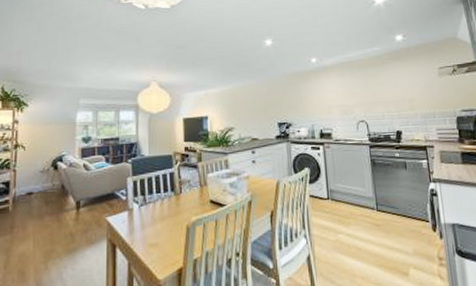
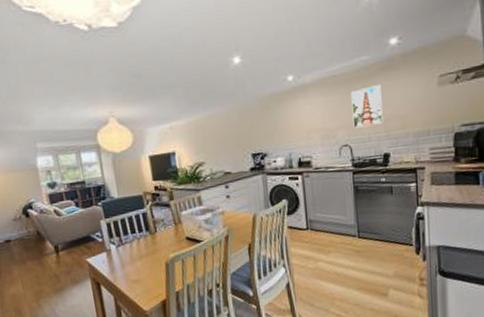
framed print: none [365,71,395,107] -> present [351,85,384,129]

